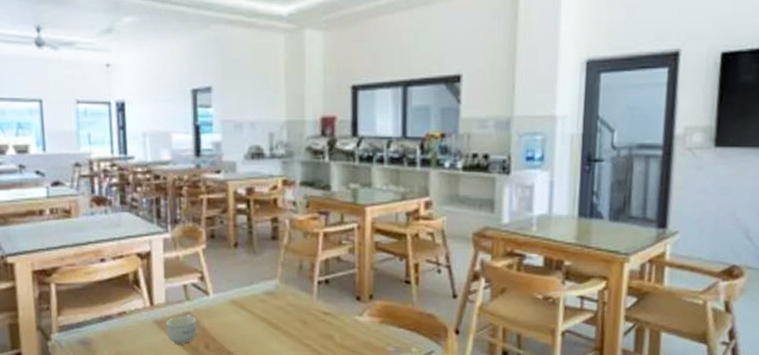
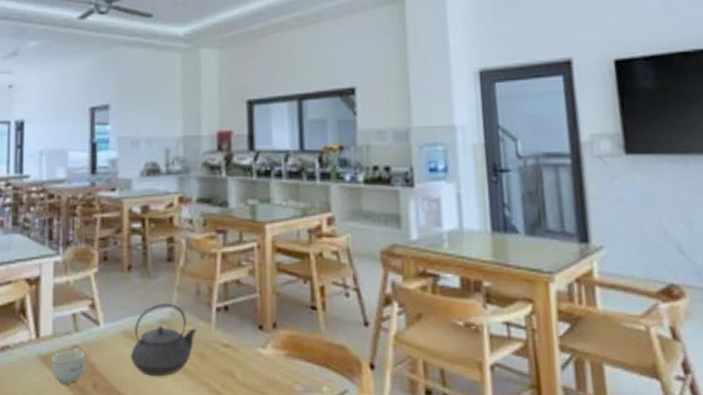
teapot: none [238,276,301,339] -> present [130,303,198,377]

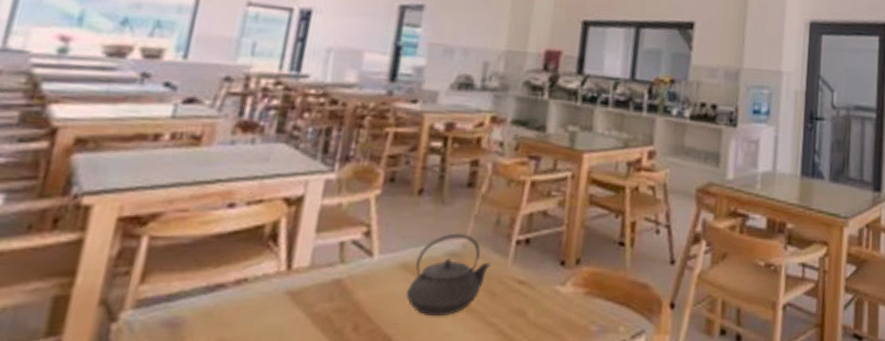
cup: present [51,348,85,383] -> none [302,283,350,325]

